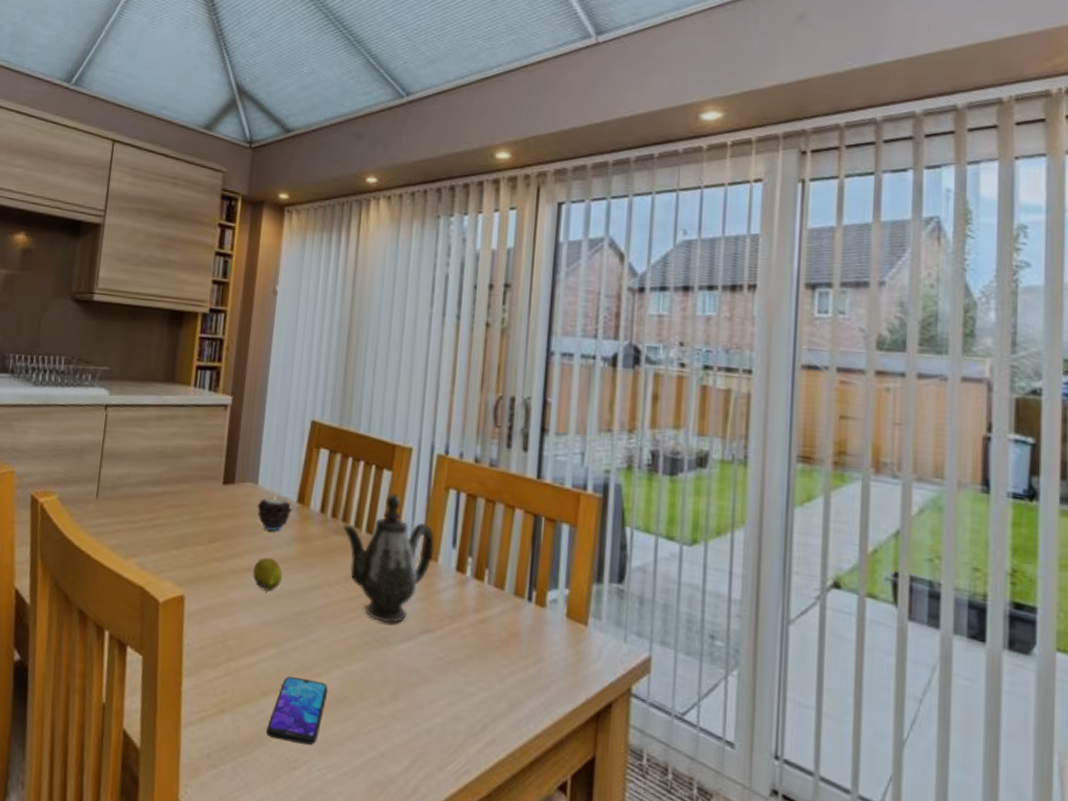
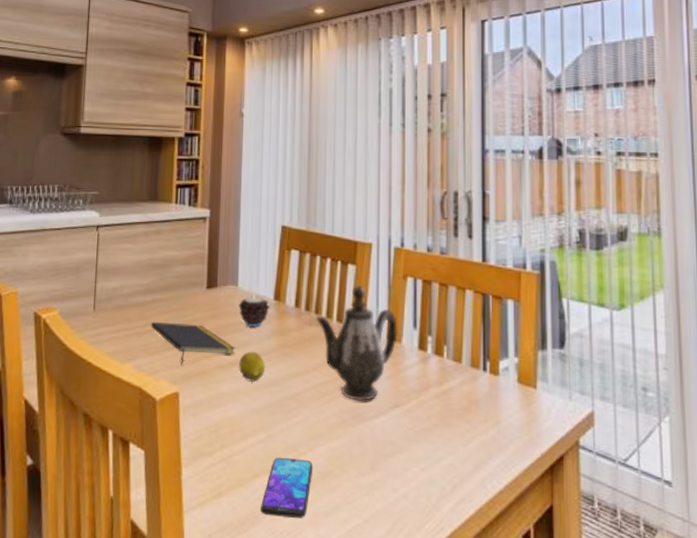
notepad: none [158,516,251,566] -> present [150,322,236,365]

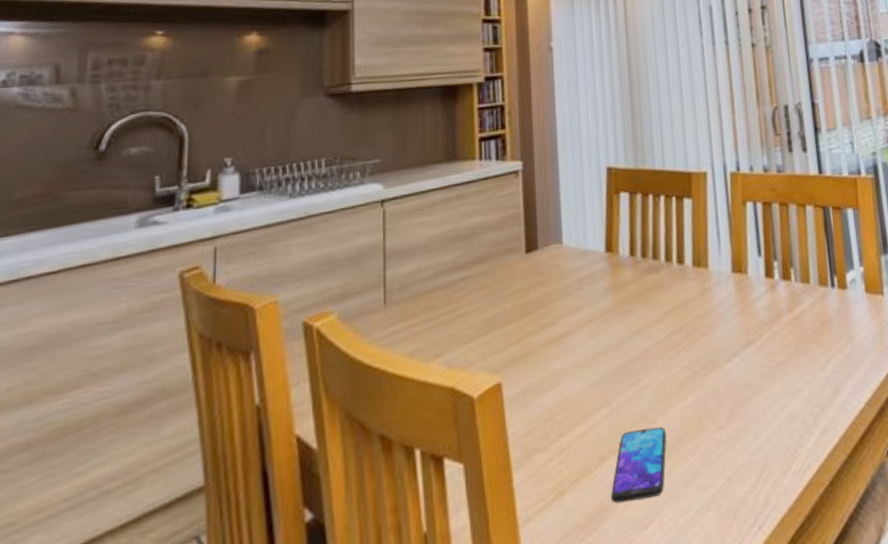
notepad: present [150,322,236,365] -> none [459,296,566,349]
candle: present [238,294,270,328] -> none [565,250,602,289]
fruit: present [239,351,266,382] -> none [571,315,603,352]
teapot: present [315,284,397,401] -> none [653,219,743,348]

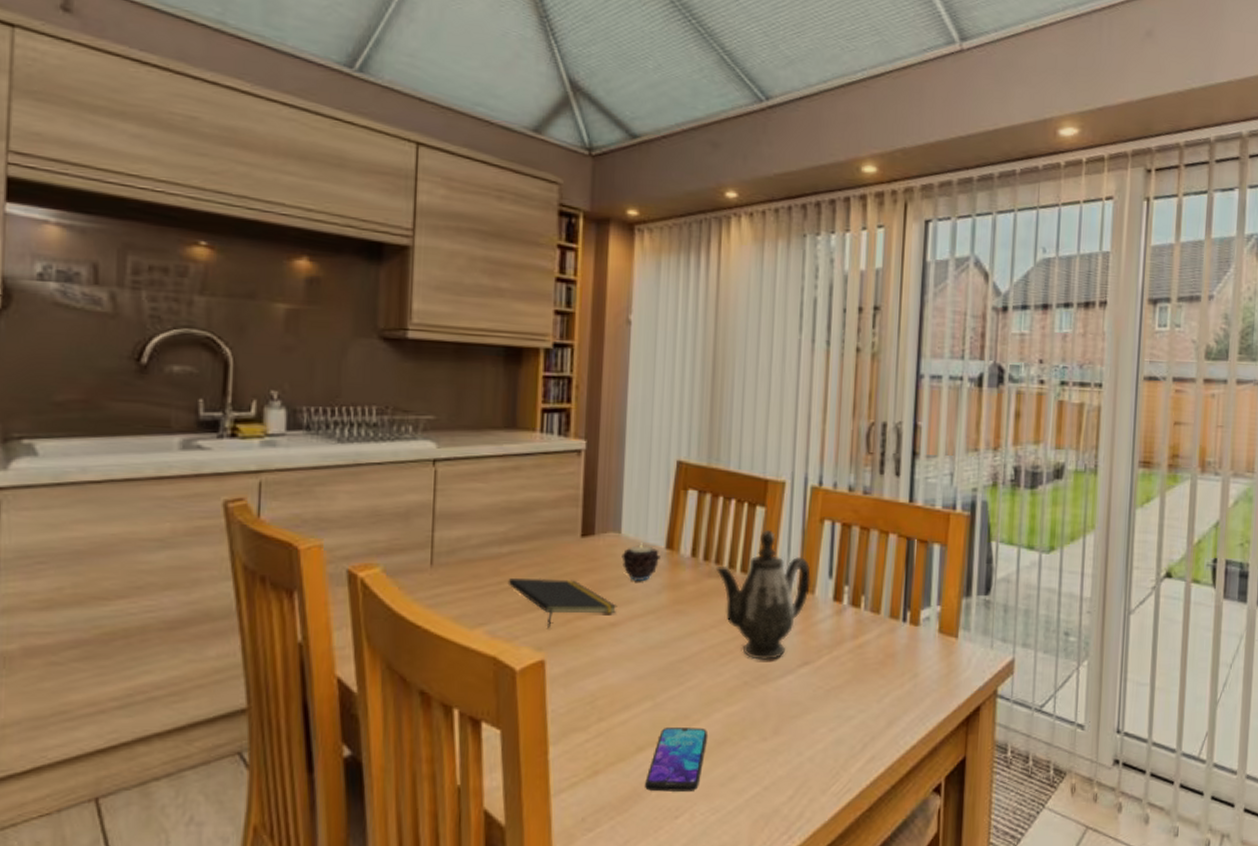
notepad: none [459,296,566,349] -> present [508,578,618,628]
candle: none [565,250,602,289] -> present [621,543,661,582]
teapot: none [653,219,743,348] -> present [715,529,811,660]

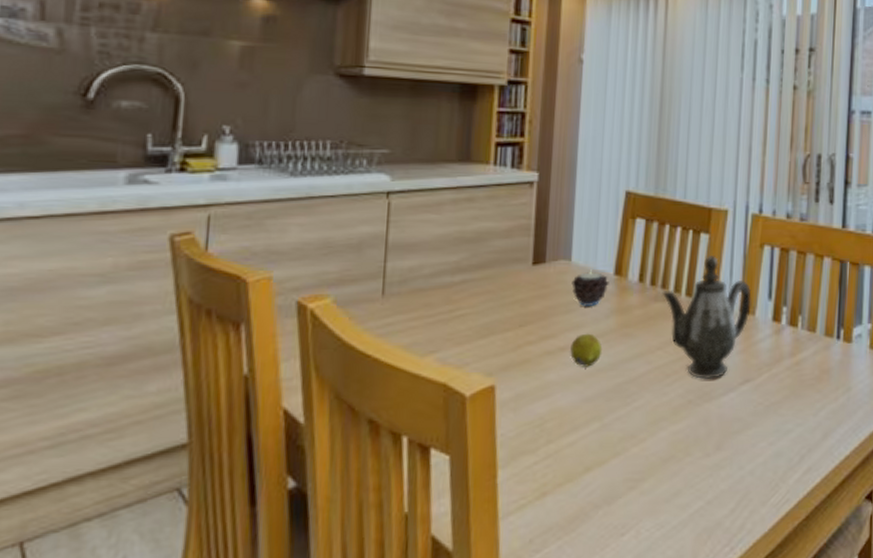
notepad: present [508,578,618,628] -> none [459,305,567,354]
fruit: none [621,609,654,644] -> present [570,333,603,367]
smartphone: present [645,727,708,792] -> none [592,446,654,510]

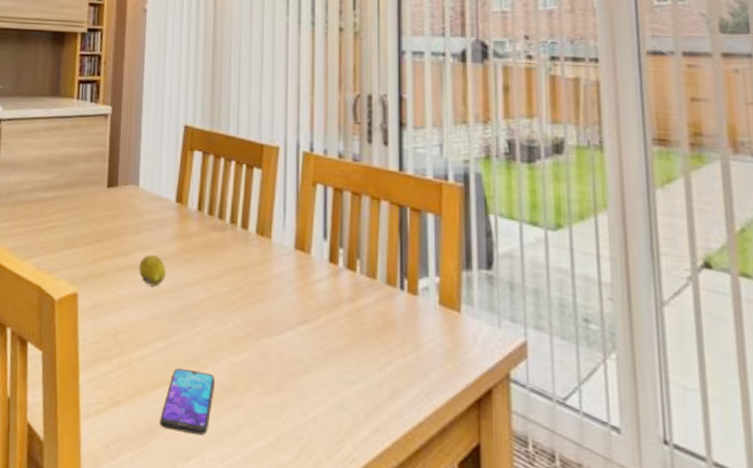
candle: present [571,269,609,307] -> none [139,195,172,230]
smartphone: none [592,446,654,510] -> present [160,368,216,435]
teapot: present [661,254,752,379] -> none [219,189,306,314]

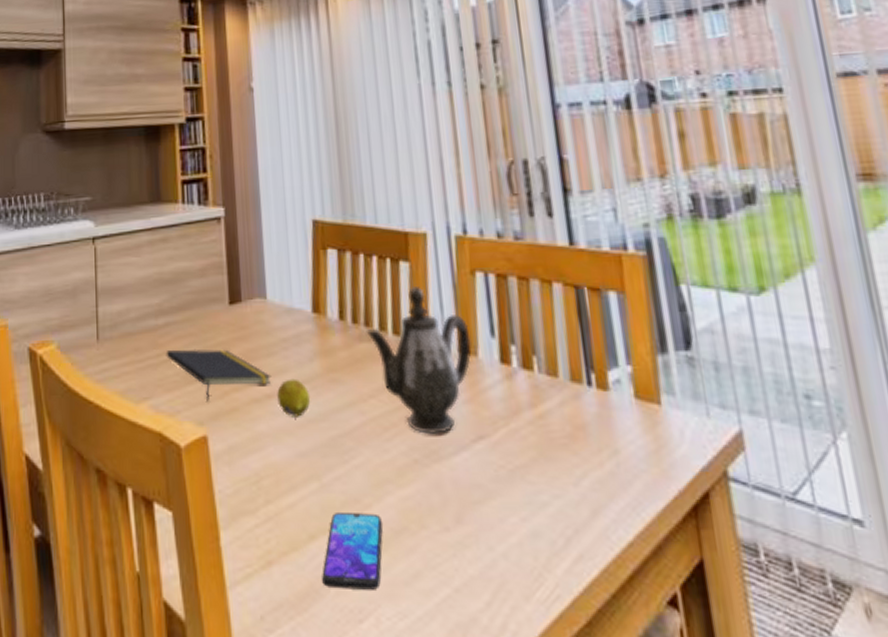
notepad: none [50,219,136,265] -> present [166,349,272,401]
teapot: none [219,189,306,314] -> present [366,285,472,434]

